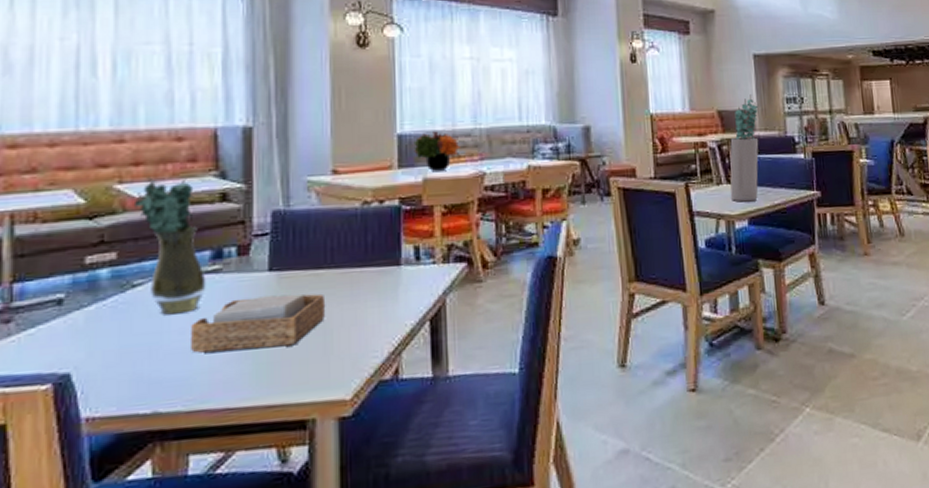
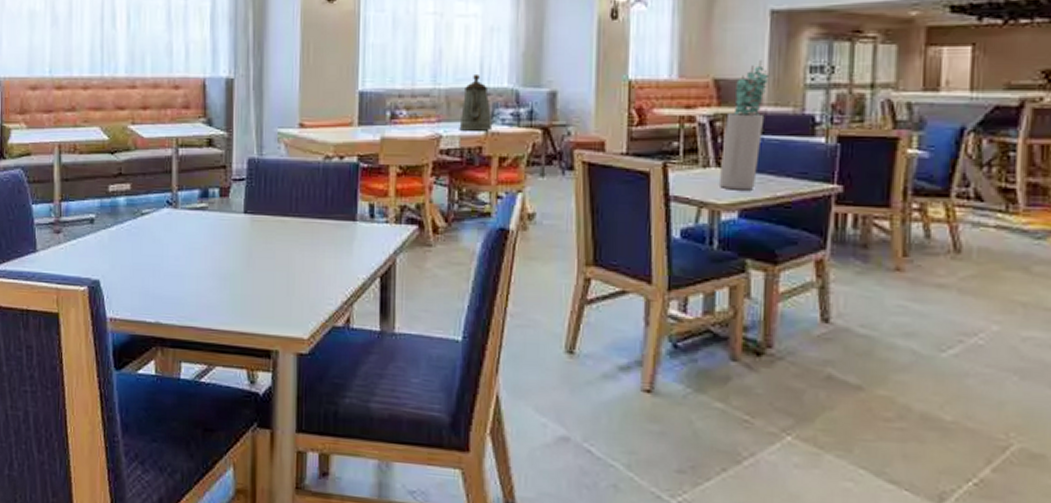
vase: present [133,177,206,315] -> none [142,120,196,242]
napkin holder: present [189,293,326,354] -> none [182,235,290,283]
flower arrangement: present [413,131,460,172] -> none [373,90,418,132]
coffee pot: none [502,113,534,167] -> present [459,73,493,131]

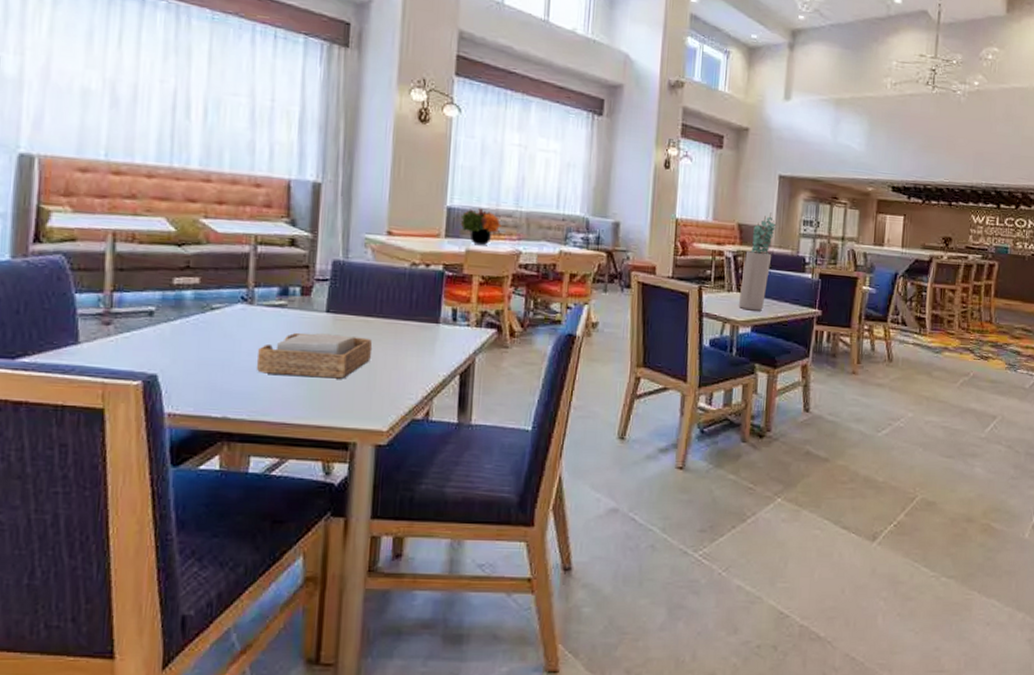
napkin holder: none [182,235,290,283] -> present [256,332,373,379]
flower arrangement: none [373,90,418,132] -> present [460,208,502,246]
coffee pot: present [459,73,493,131] -> none [537,201,566,251]

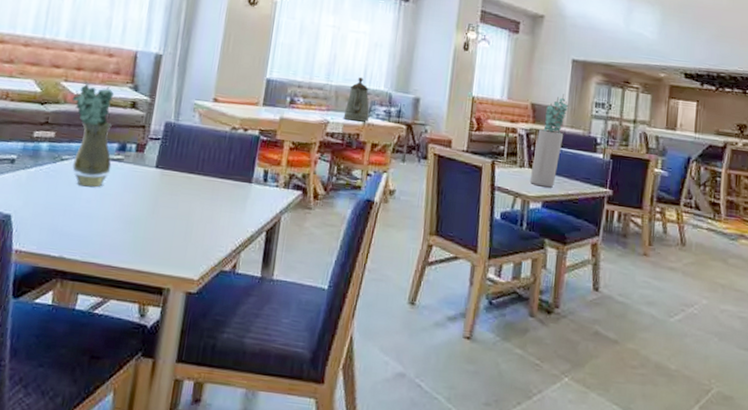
vase: none [215,216,273,338] -> present [71,80,115,187]
napkin holder: present [256,332,373,379] -> none [92,184,192,229]
flower arrangement: present [460,208,502,246] -> none [277,81,313,115]
coffee pot: none [537,201,566,251] -> present [343,76,369,122]

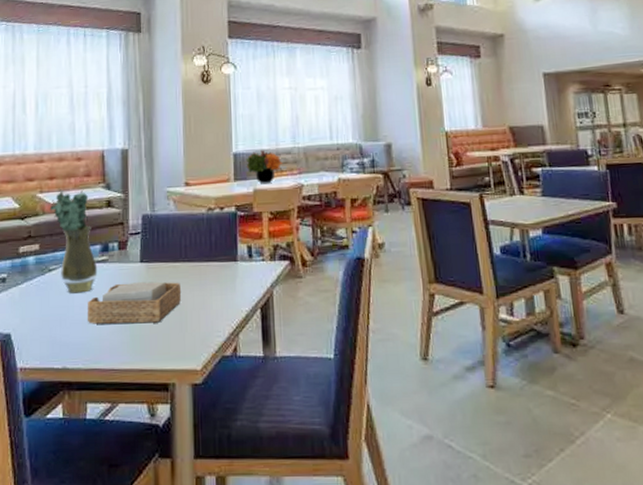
napkin holder: none [92,184,192,229] -> present [87,281,182,324]
flower arrangement: none [277,81,313,115] -> present [246,150,283,184]
coffee pot: present [343,76,369,122] -> none [316,133,344,180]
vase: present [529,94,568,188] -> none [522,111,552,212]

